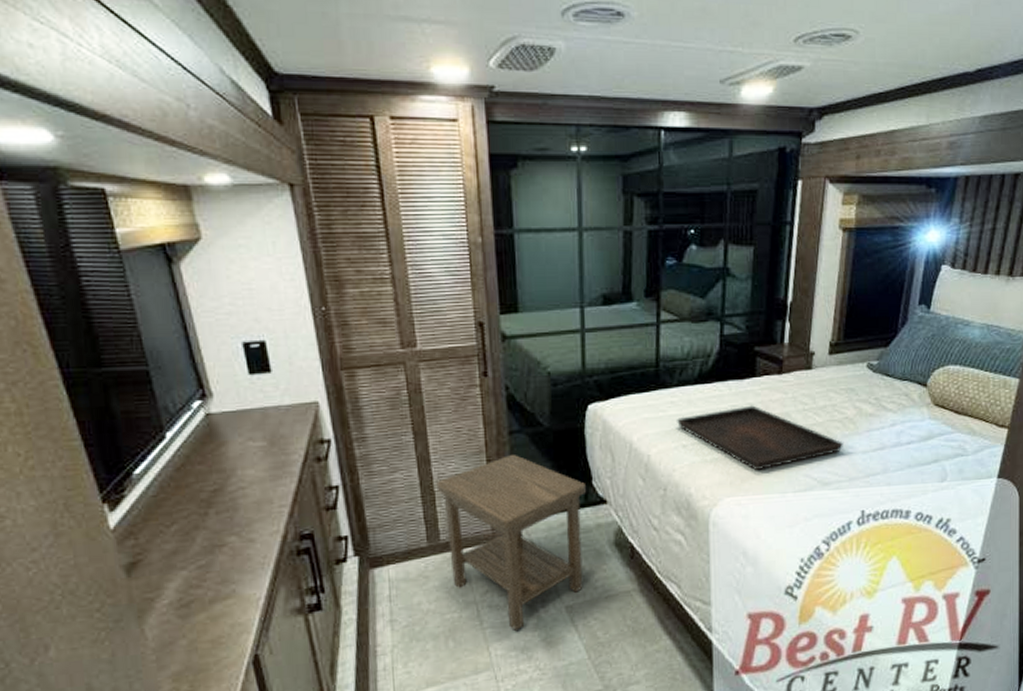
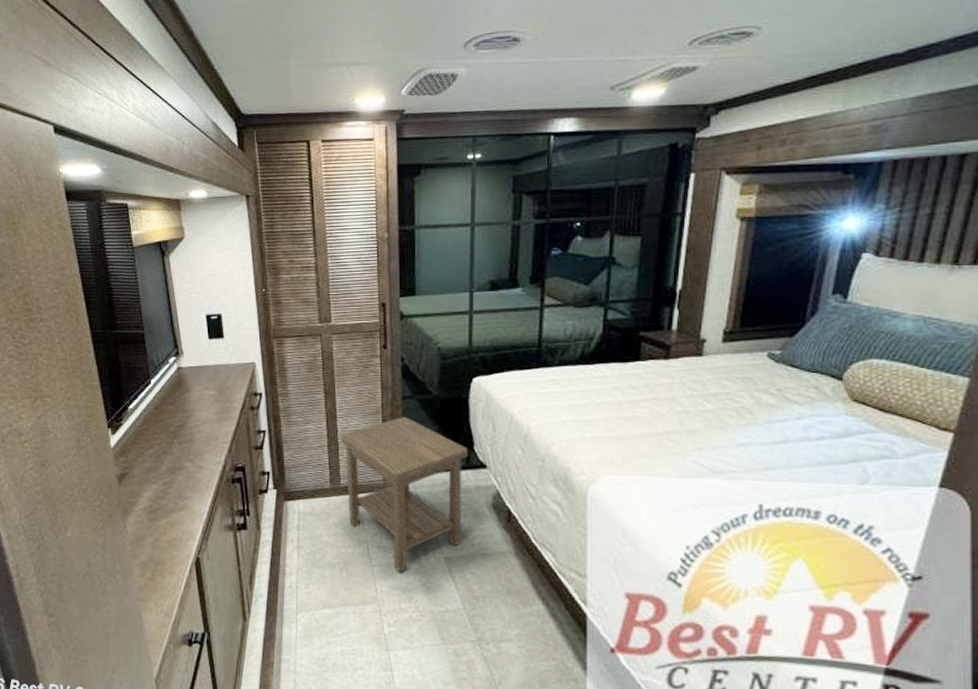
serving tray: present [677,405,843,471] -> none [557,388,738,453]

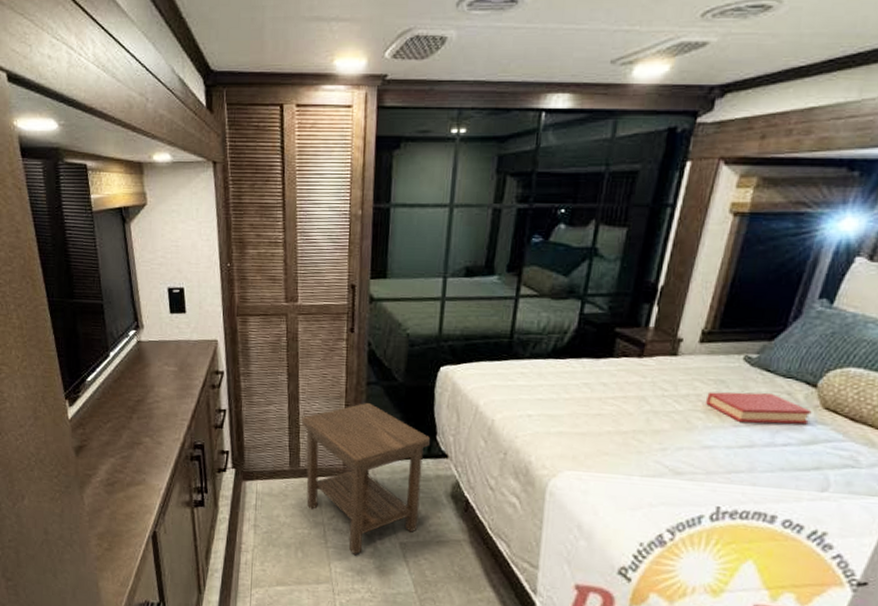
hardback book: none [736,388,841,419] -> present [706,392,812,425]

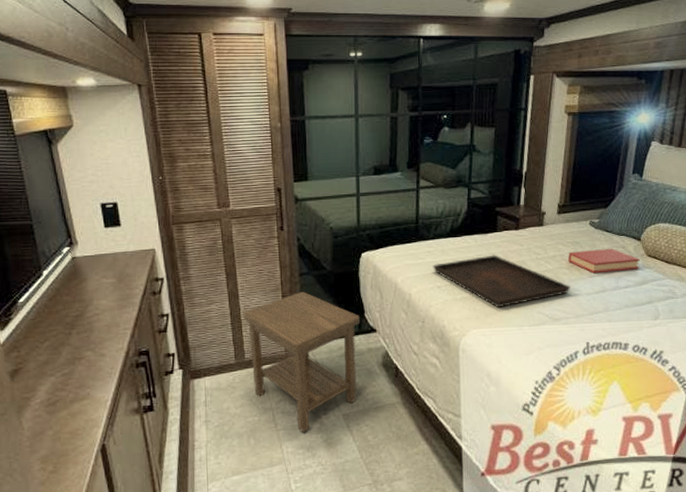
serving tray: none [525,385,704,450] -> present [433,255,570,308]

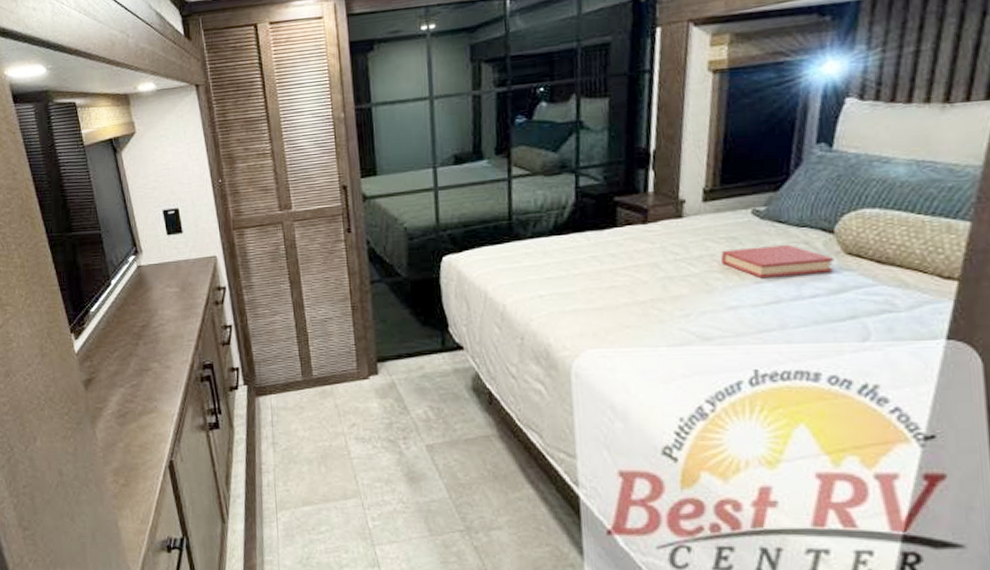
side table: present [243,292,360,433] -> none [309,302,444,463]
serving tray: present [433,255,570,308] -> none [532,256,726,323]

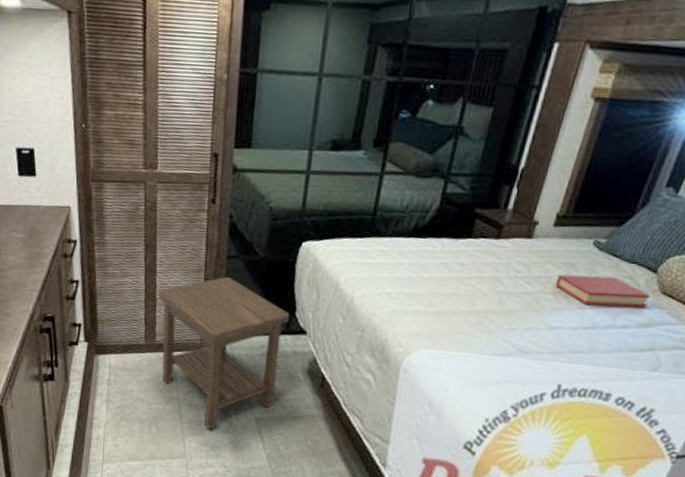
side table: none [309,302,444,463] -> present [158,277,290,430]

